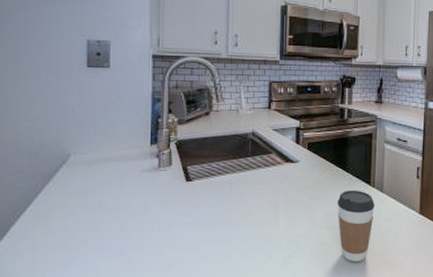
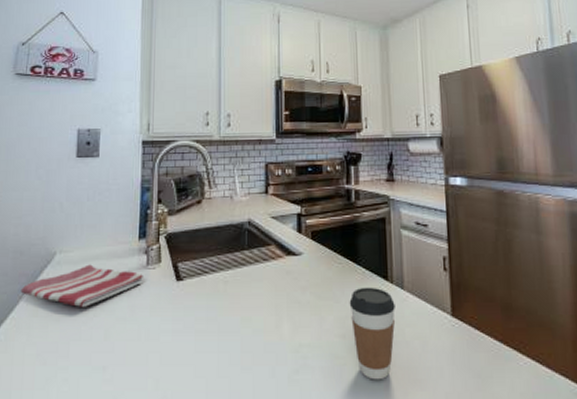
dish towel: none [37,165,155,202] -> present [20,264,143,307]

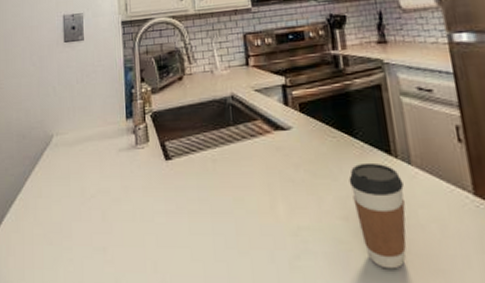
dish towel: present [20,264,143,307] -> none [25,145,134,188]

